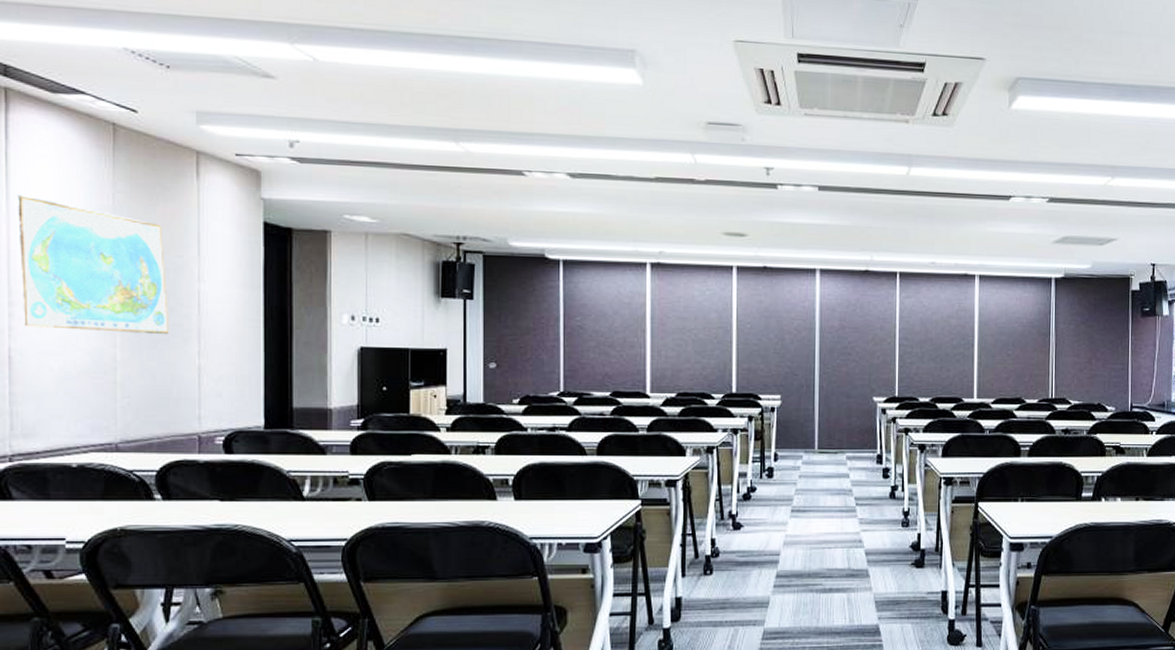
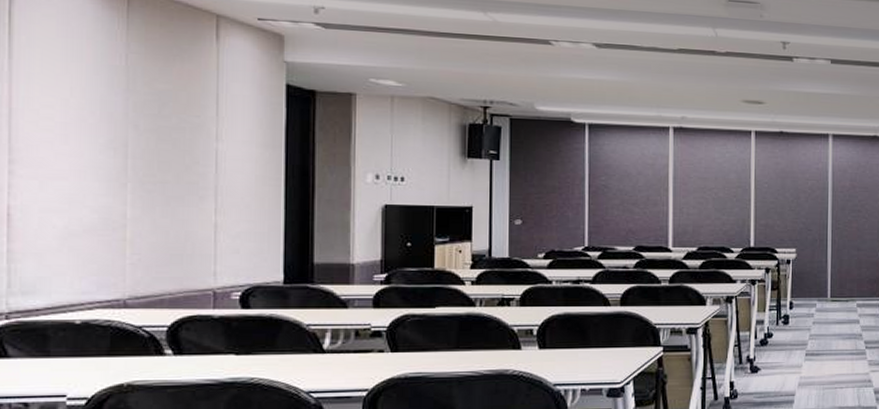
world map: present [18,195,168,335] -> none [21,54,184,193]

